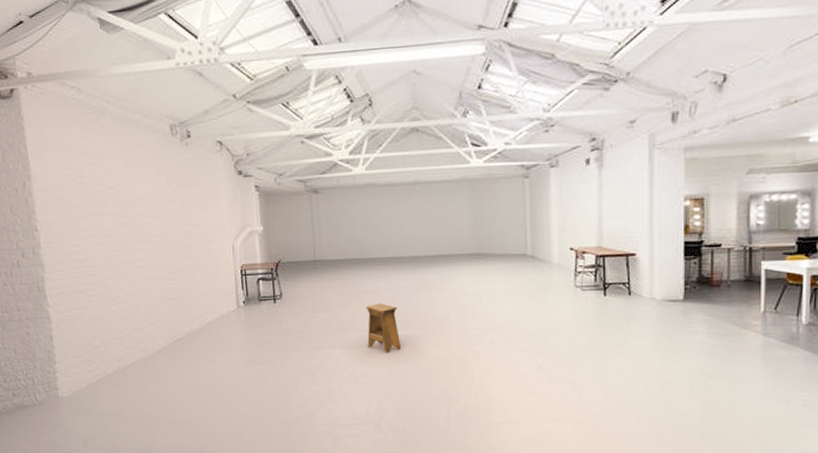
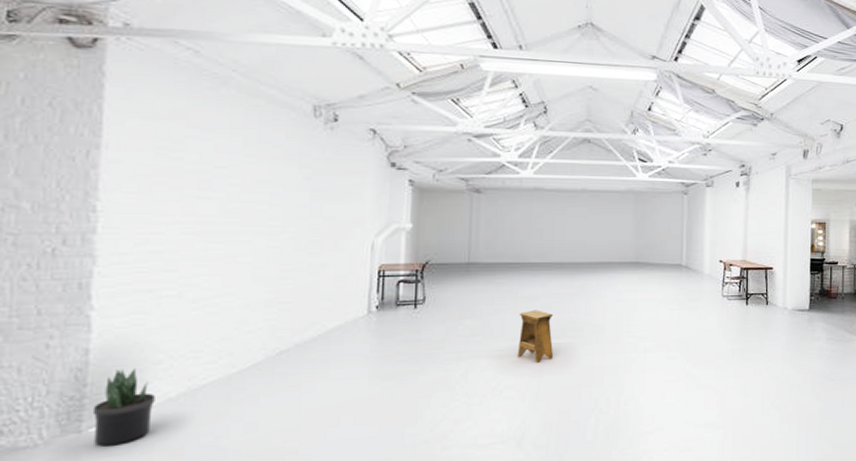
planter: none [62,351,100,408] -> present [92,368,155,447]

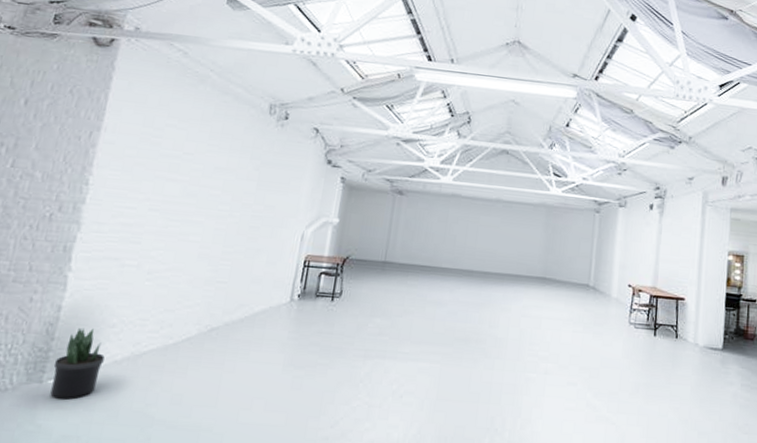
stool: present [517,310,553,364] -> none [420,315,458,372]

